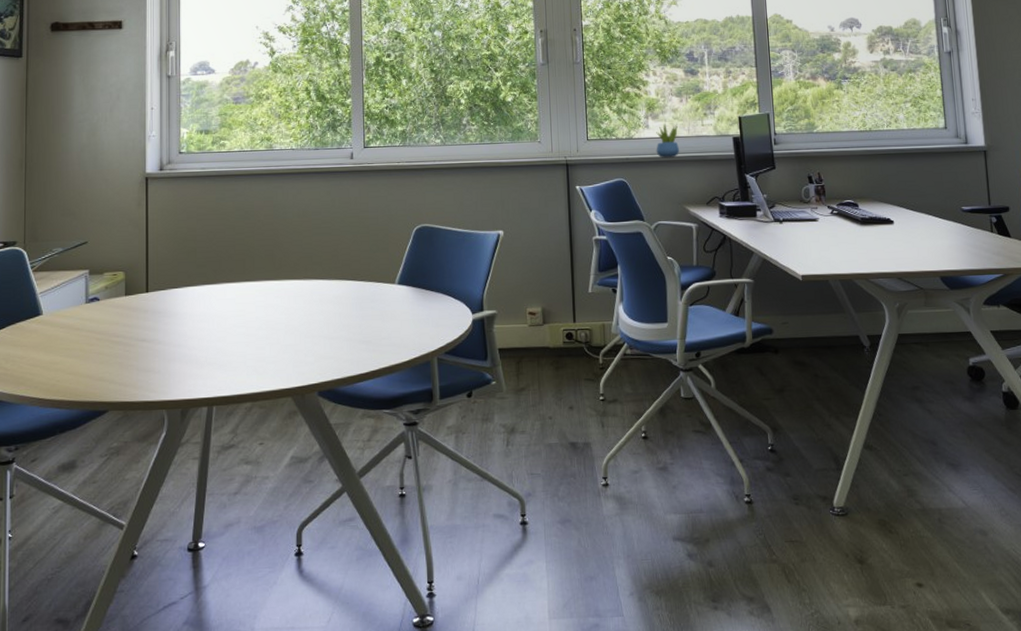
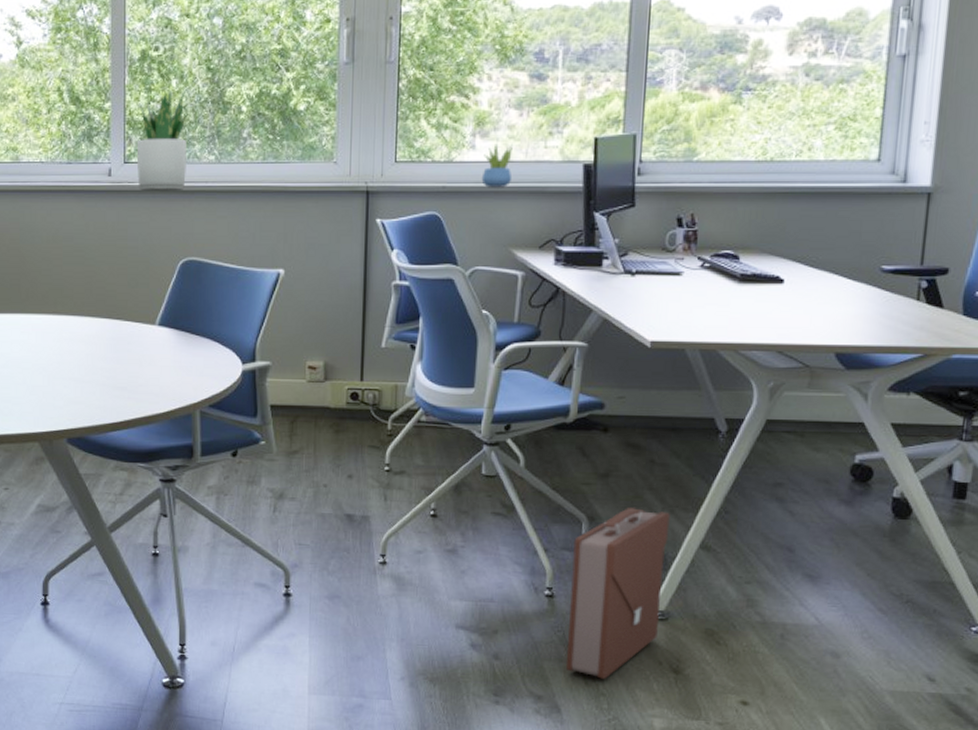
planter: none [375,87,417,171] -> present [137,89,188,192]
briefcase: none [763,417,841,576] -> present [565,508,670,679]

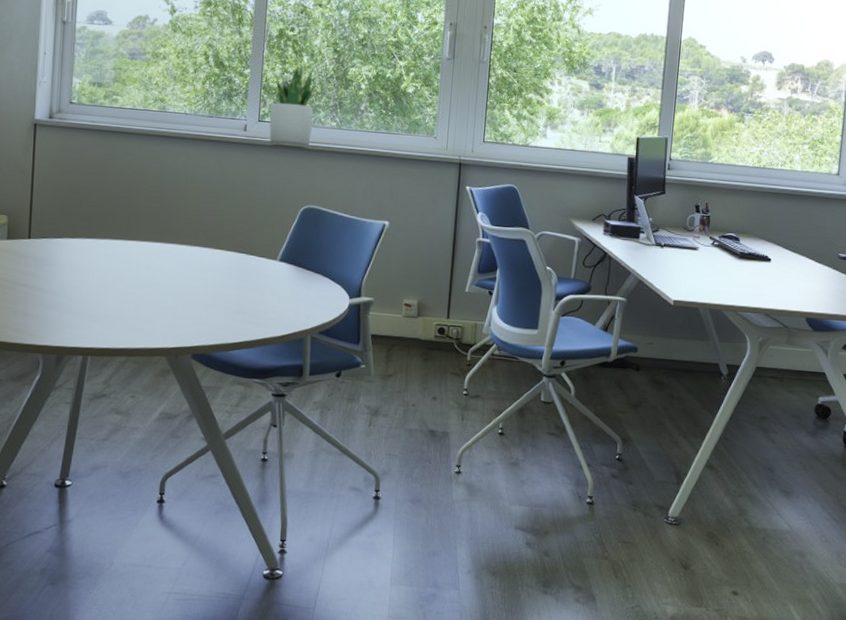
succulent plant: present [481,142,513,188] -> none [550,134,575,170]
briefcase: present [565,508,670,679] -> none [600,432,684,573]

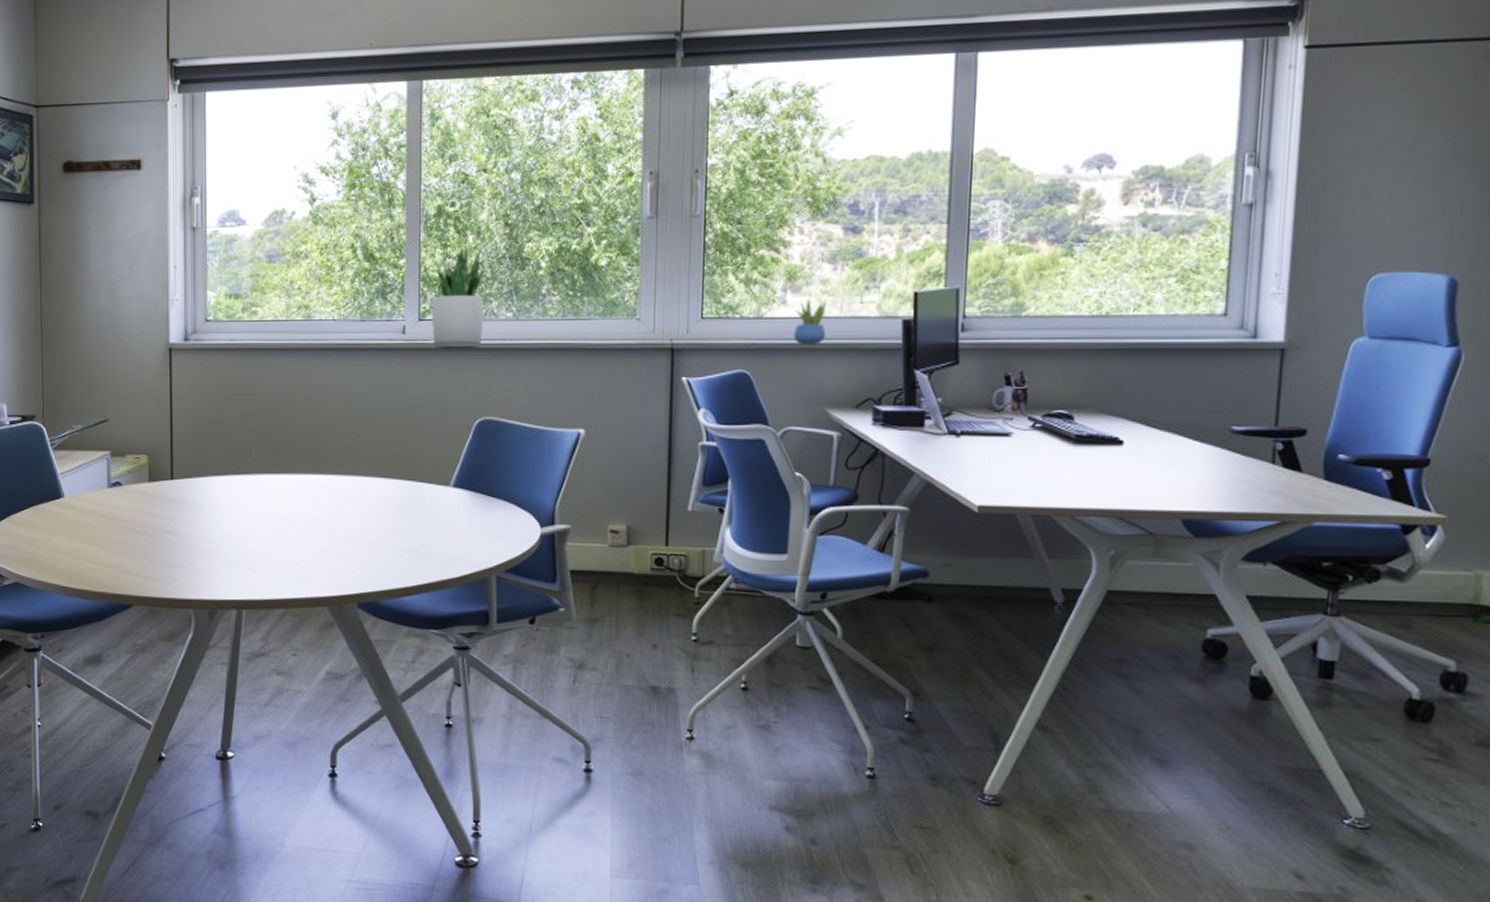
succulent plant: none [550,134,575,170] -> present [793,297,827,345]

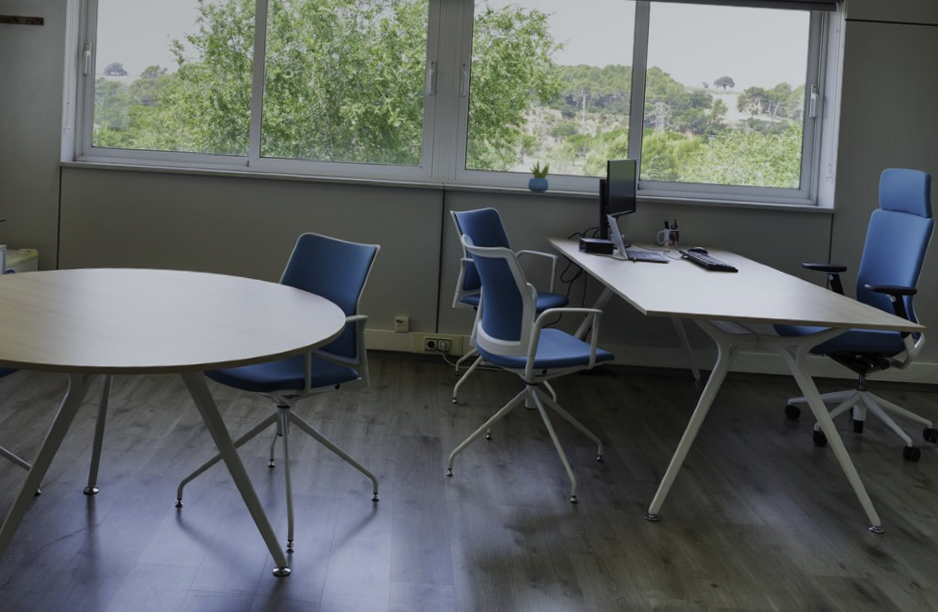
planter: present [432,245,485,350] -> none [269,104,311,182]

